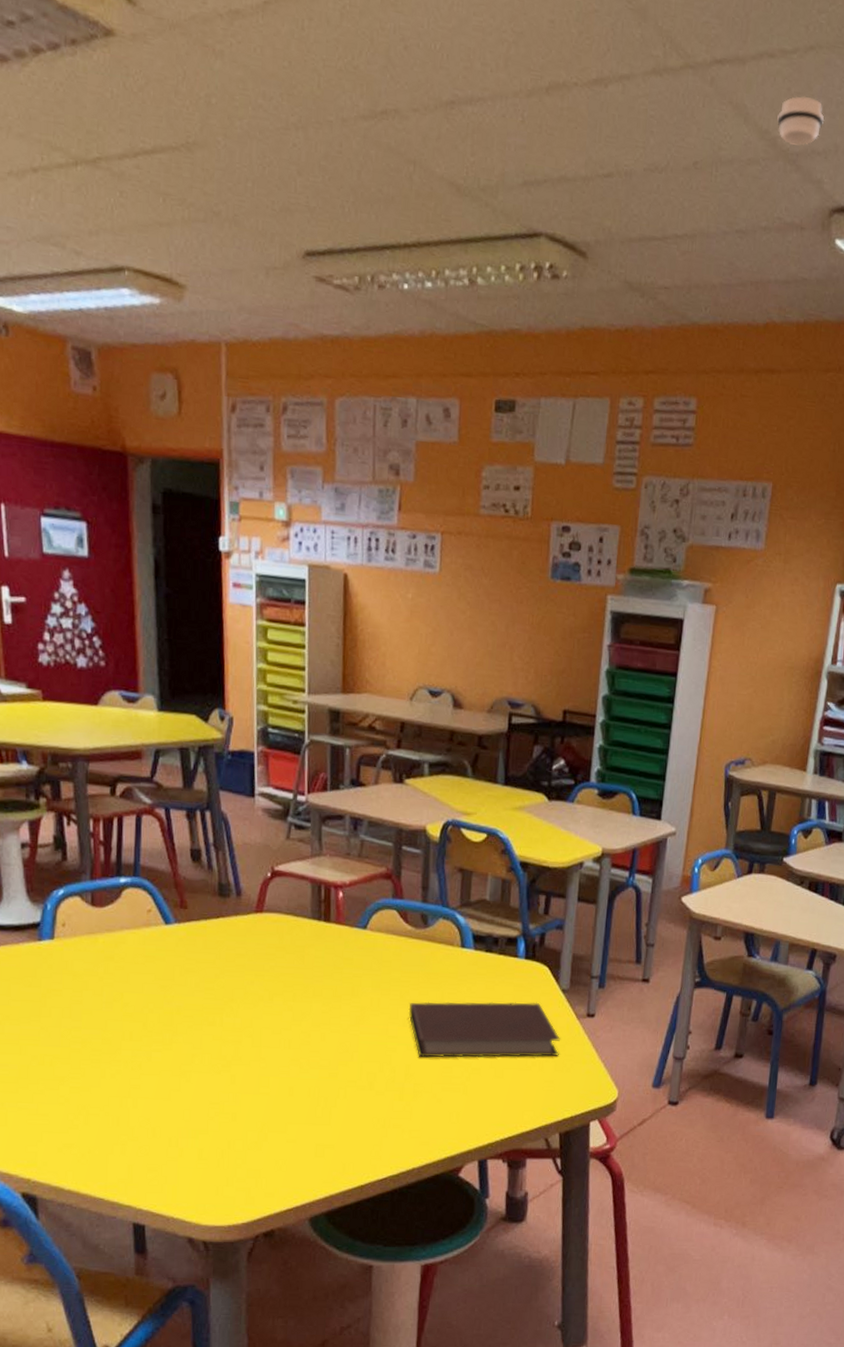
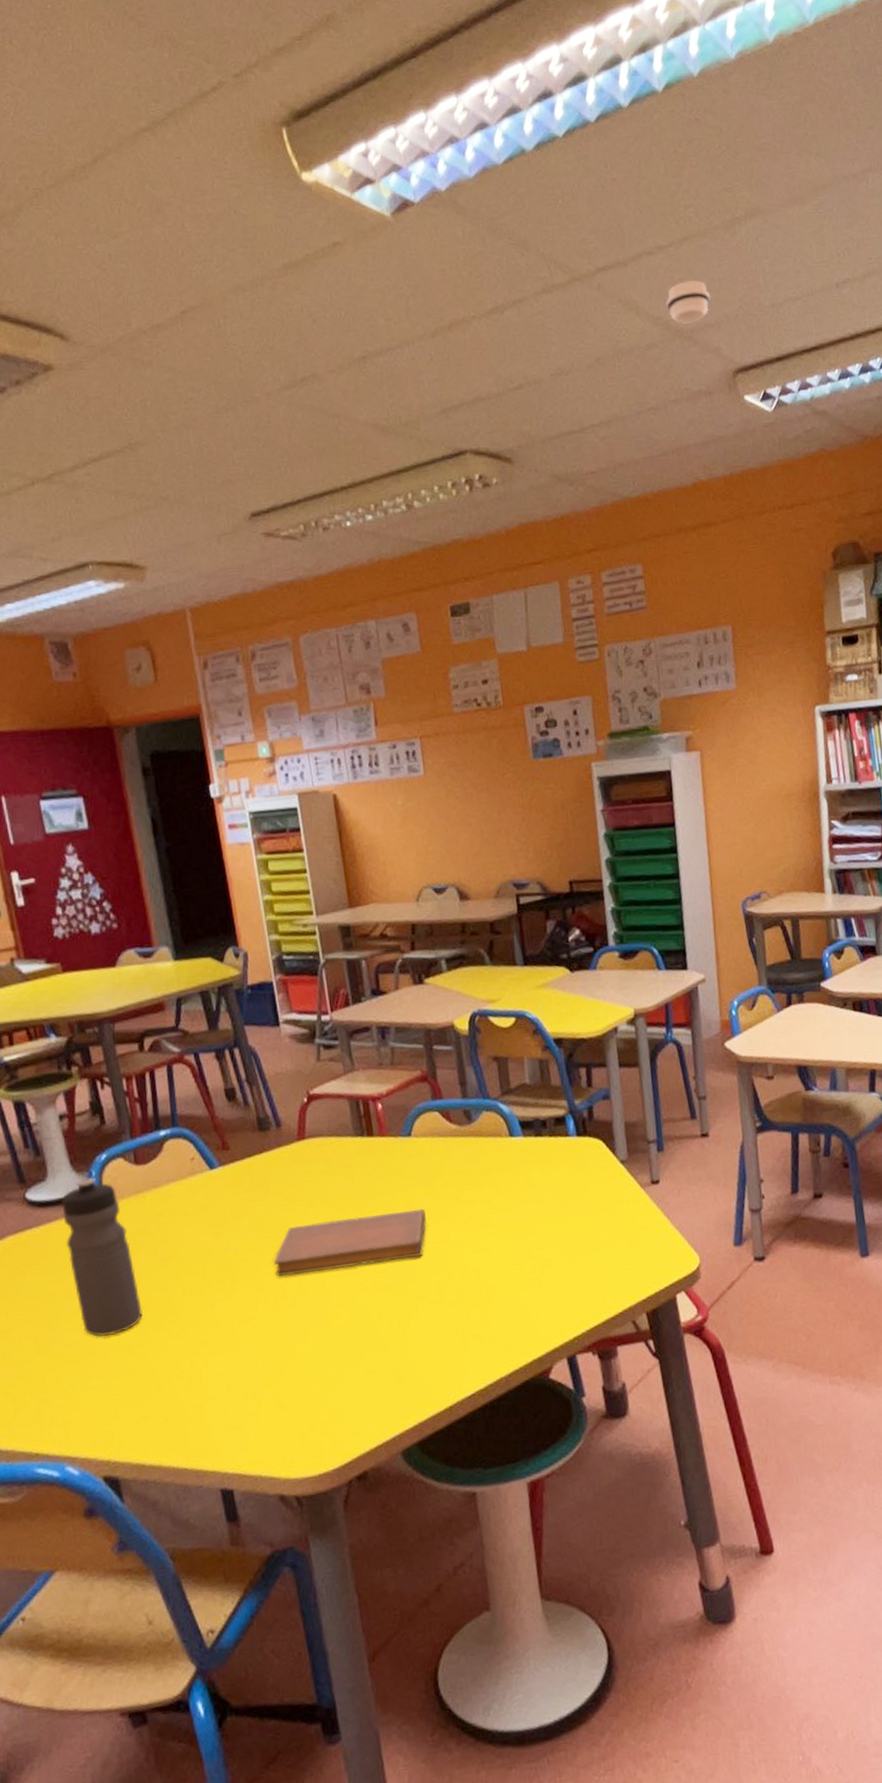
water bottle: none [12,909,80,1064] -> present [61,1177,143,1337]
notebook: none [214,993,368,1044] -> present [273,1208,427,1277]
notebook: present [408,1001,560,1058] -> none [466,1178,630,1260]

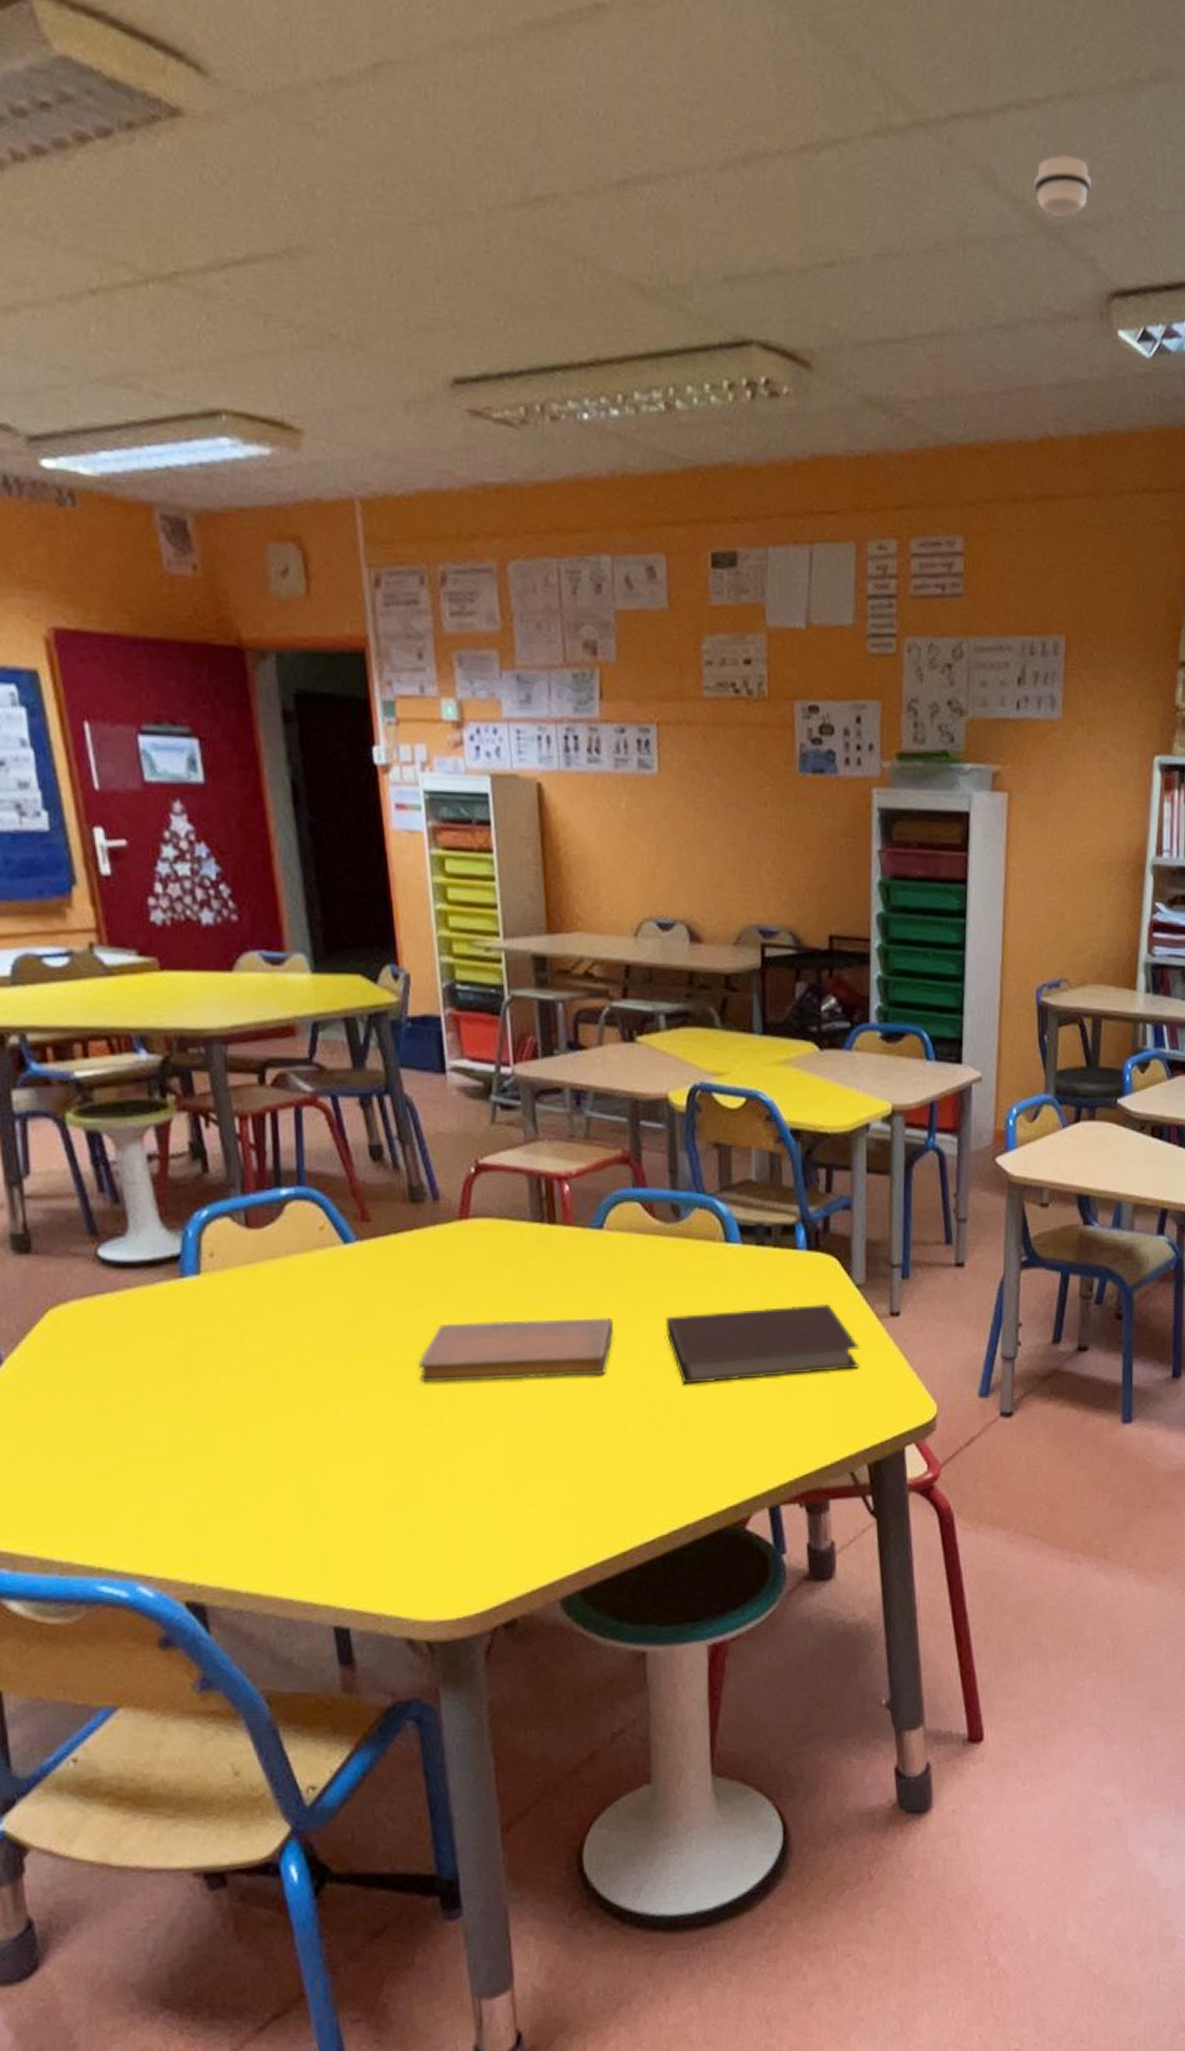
water bottle: present [61,1177,143,1337] -> none [145,1237,246,1435]
notebook: none [466,1178,630,1260] -> present [665,1303,859,1386]

